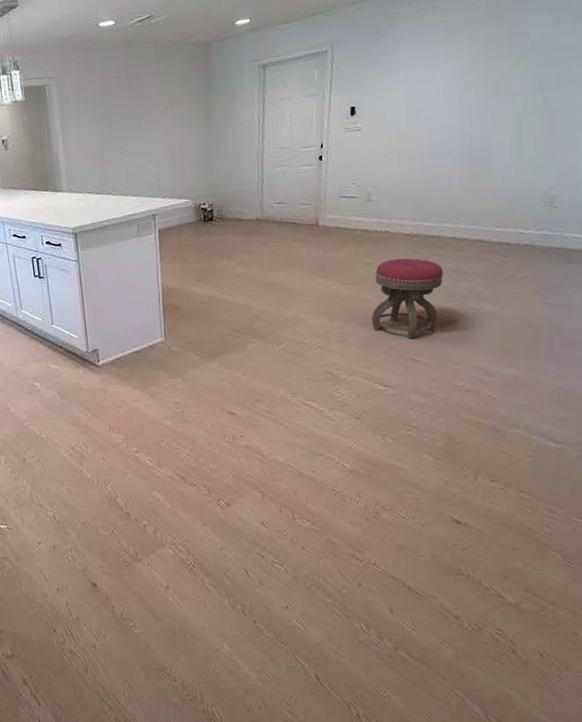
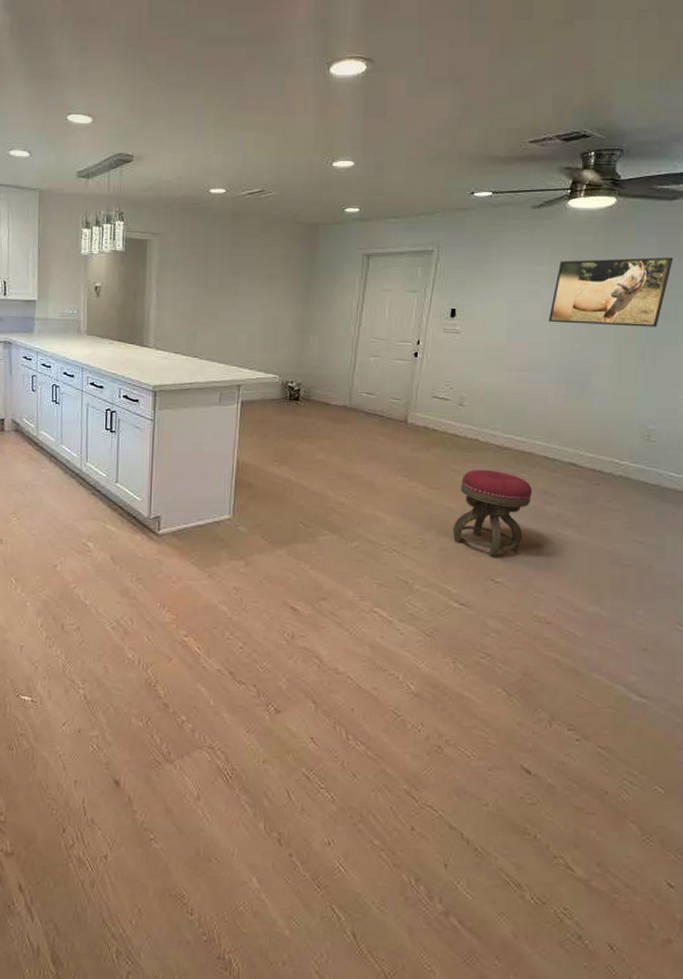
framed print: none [446,19,567,105] -> present [548,257,674,327]

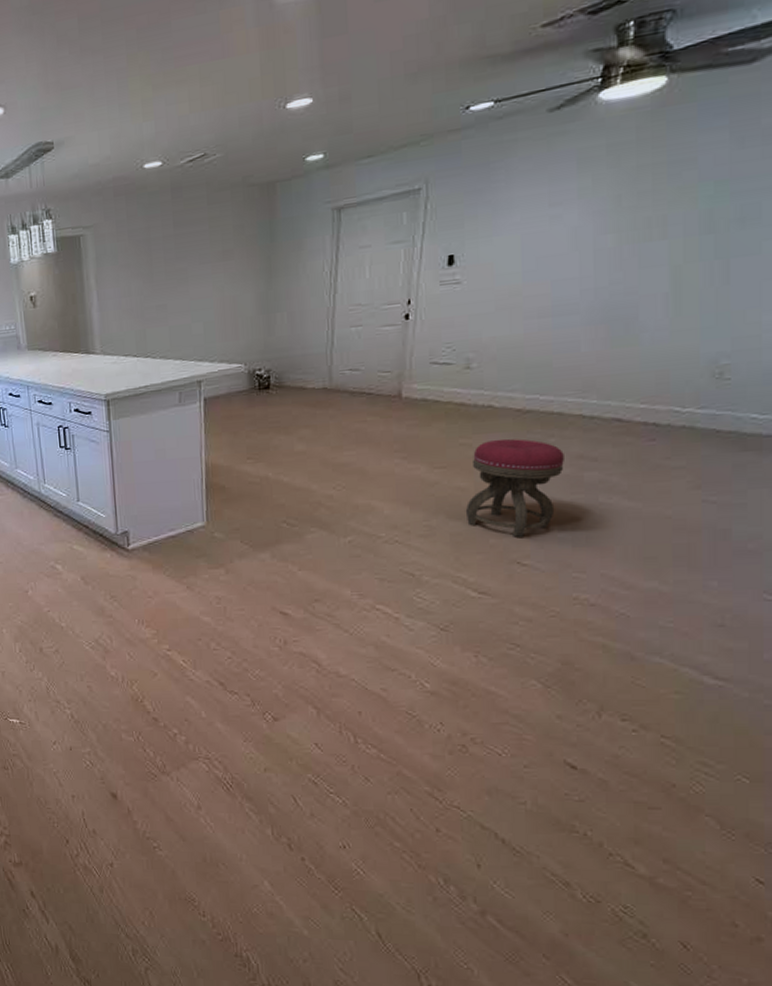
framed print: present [548,257,674,327] -> none [577,140,753,251]

